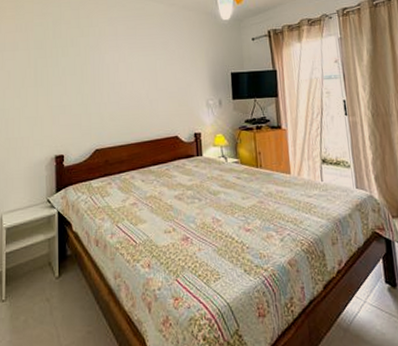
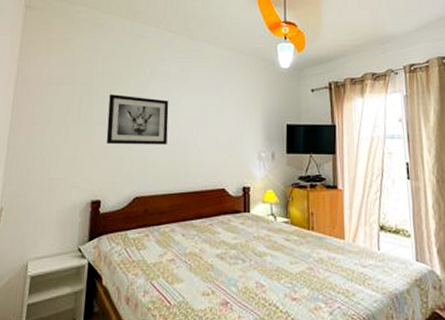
wall art: none [63,55,121,102] -> present [106,94,169,145]

